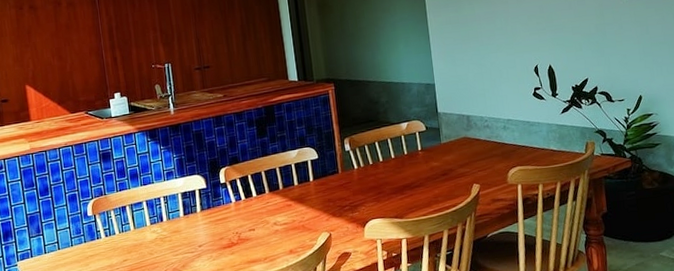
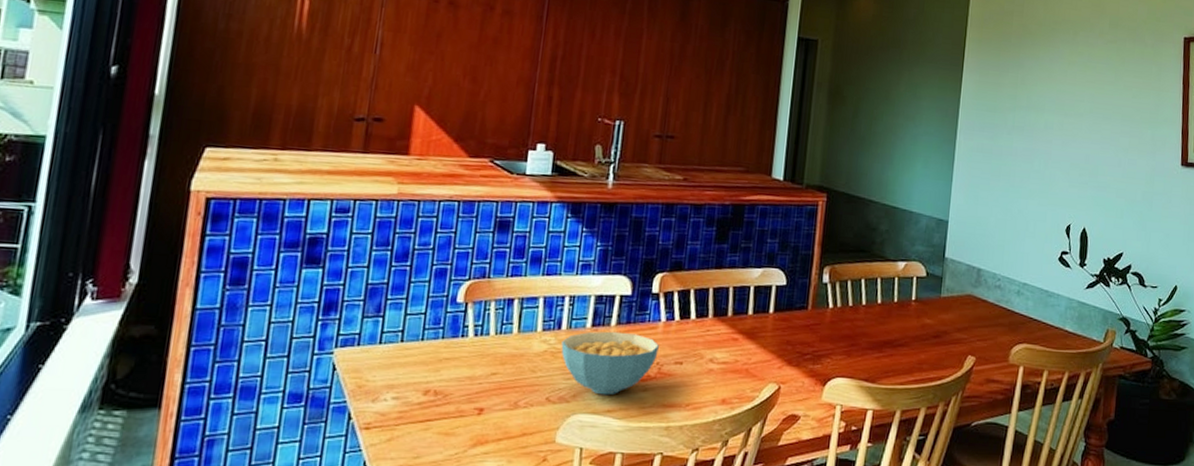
cereal bowl: none [166,215,236,262] -> present [561,331,659,395]

